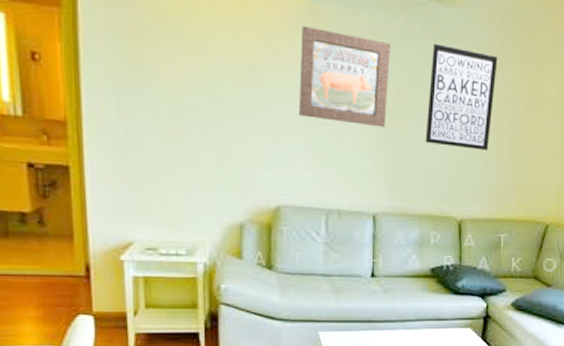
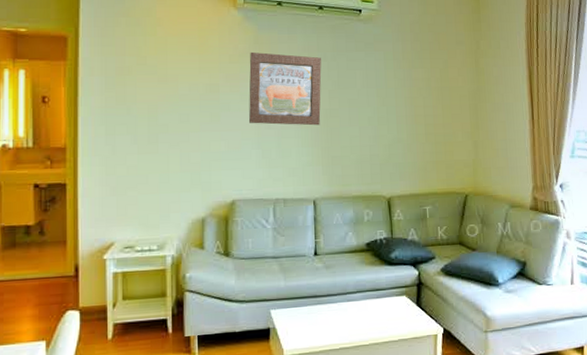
wall art: present [425,43,498,150] -> none [354,53,411,136]

